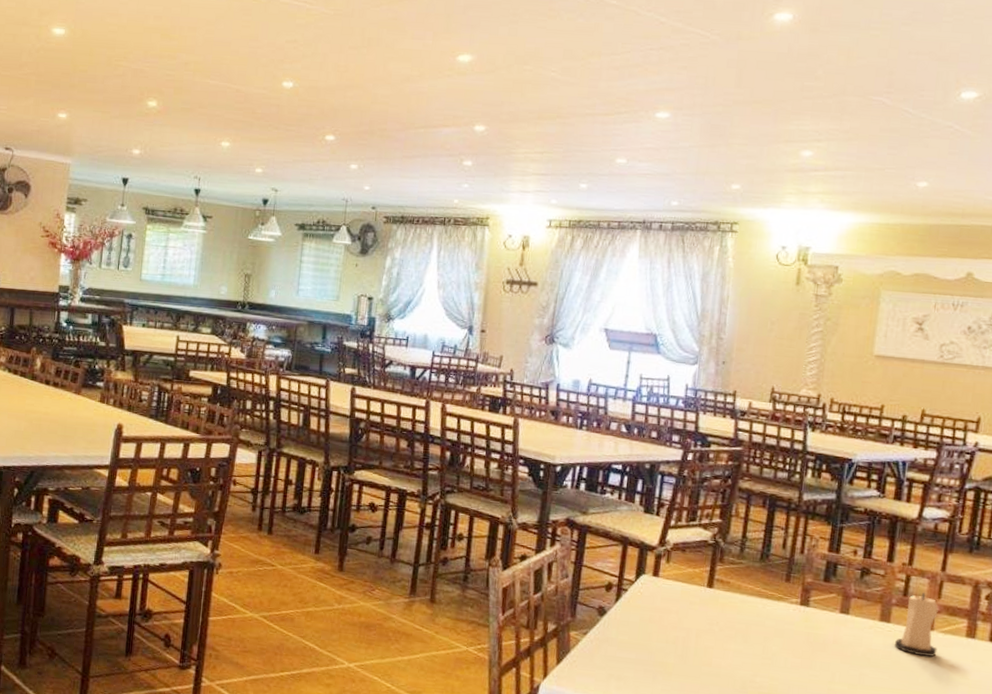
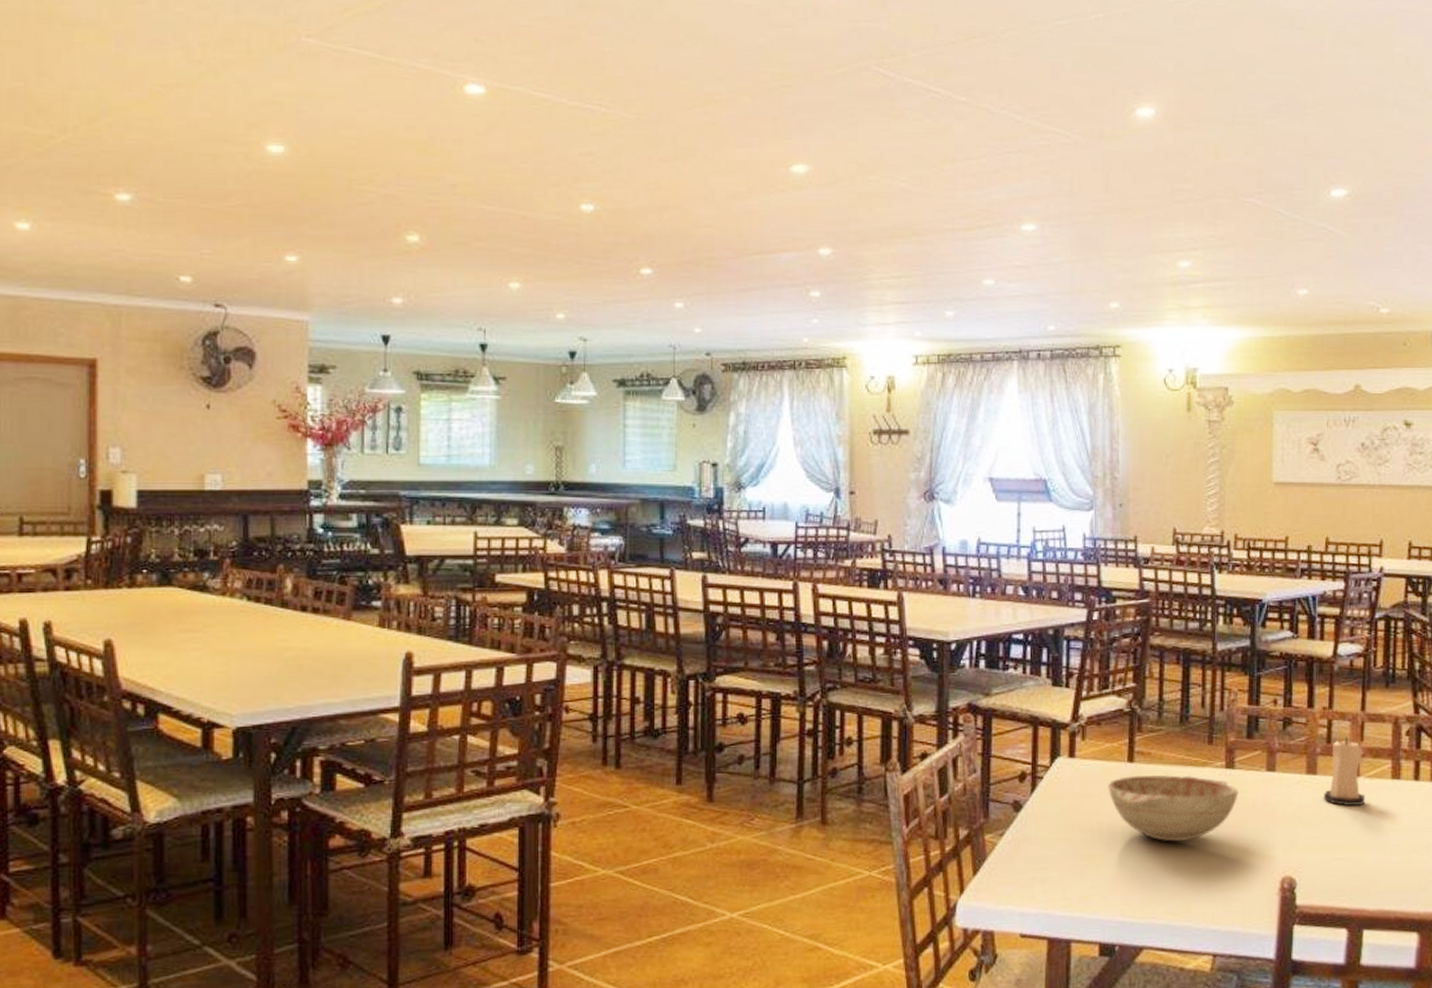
decorative bowl: none [686,599,811,664] -> present [1108,774,1238,842]

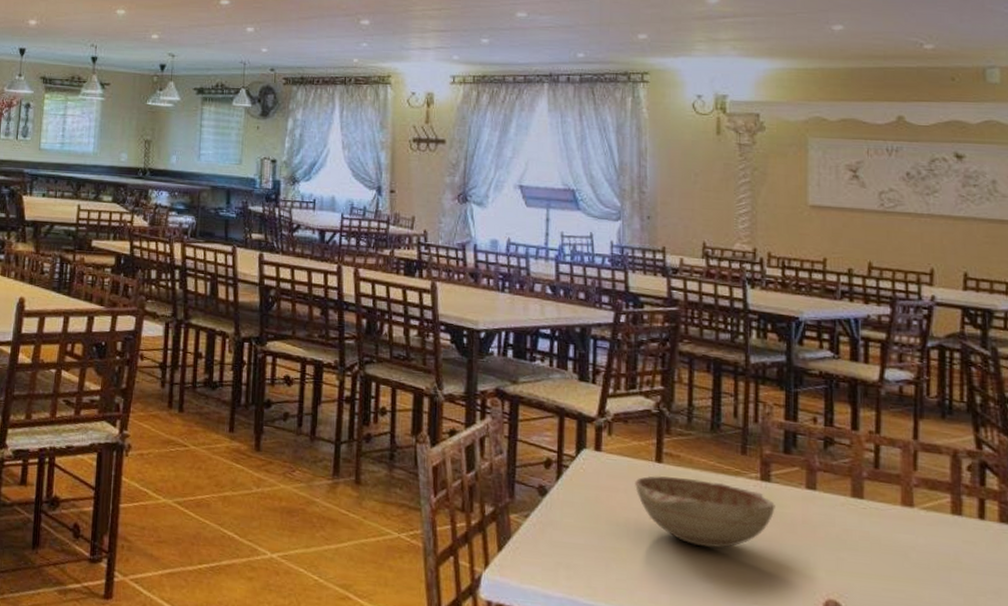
candle: present [1324,736,1366,806] -> none [872,463,921,537]

